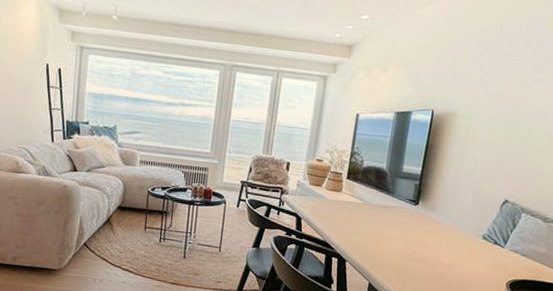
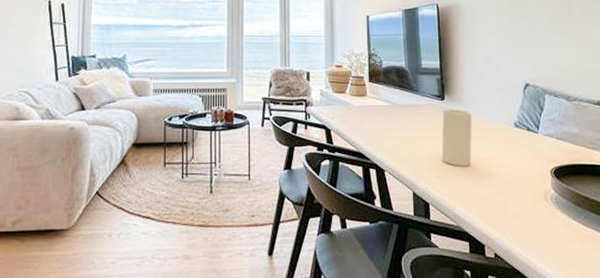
candle: none [403,213,442,268] -> present [441,109,472,167]

